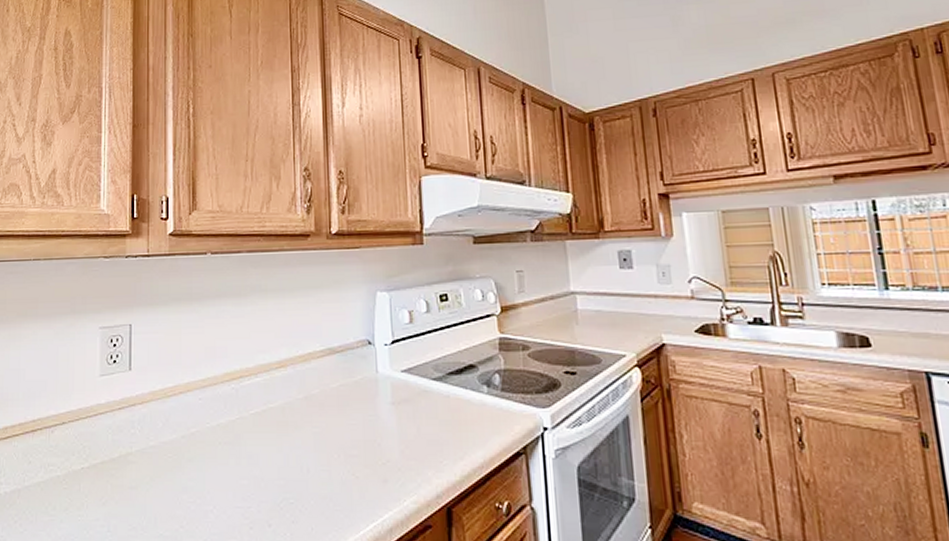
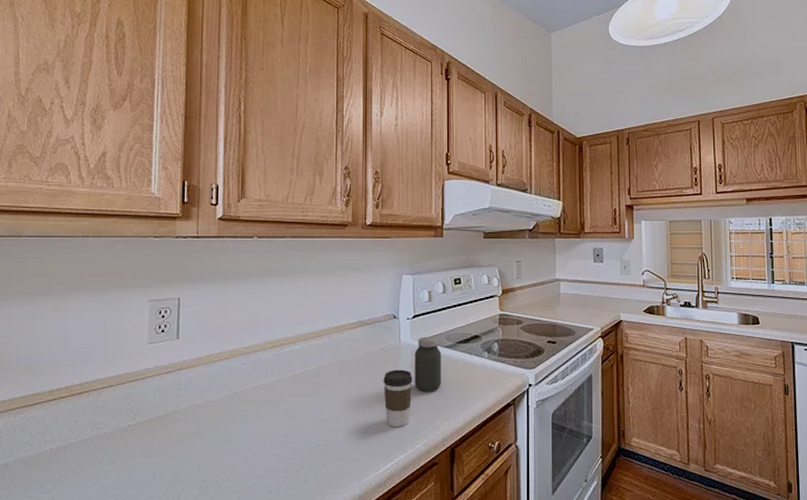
coffee cup: none [359,407,396,478] -> present [383,369,413,427]
jar: none [395,366,431,435] -> present [414,336,441,391]

